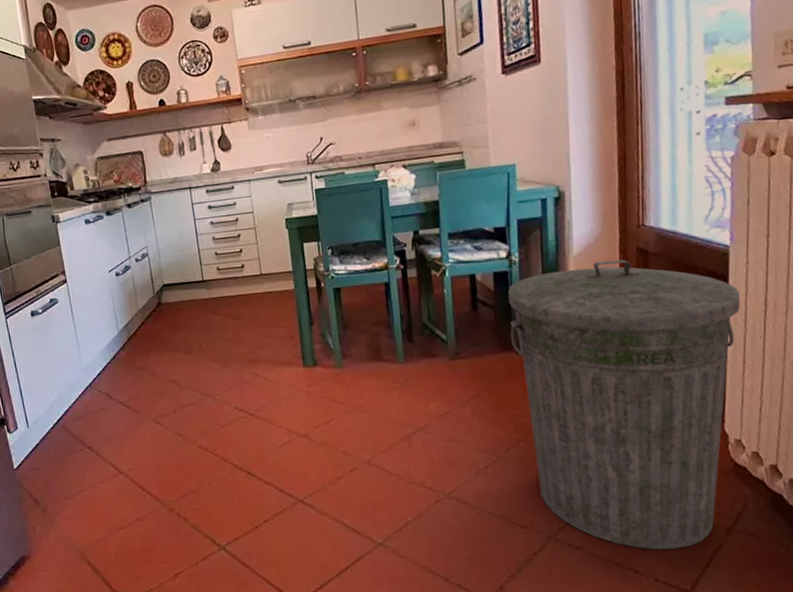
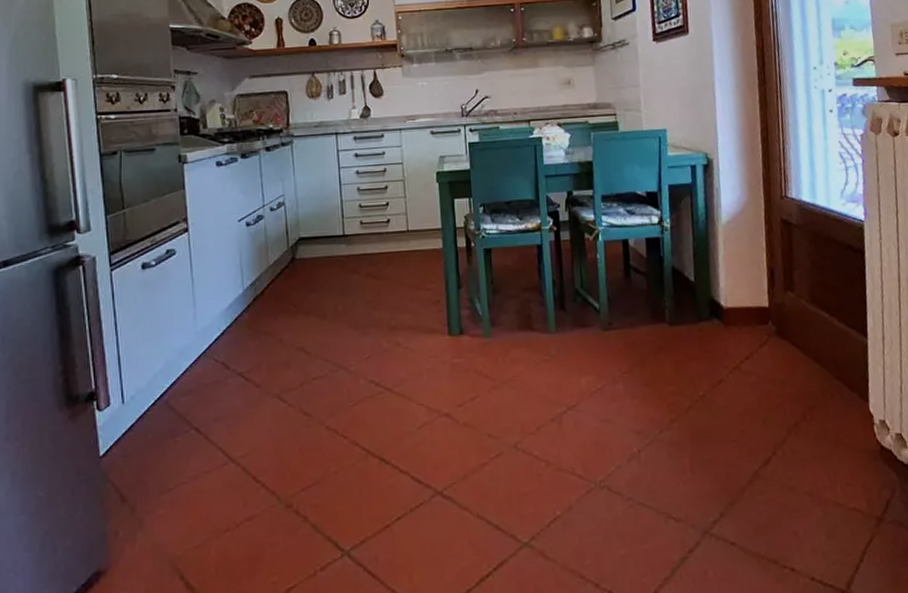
trash can: present [508,260,741,550] -> none [660,230,877,544]

